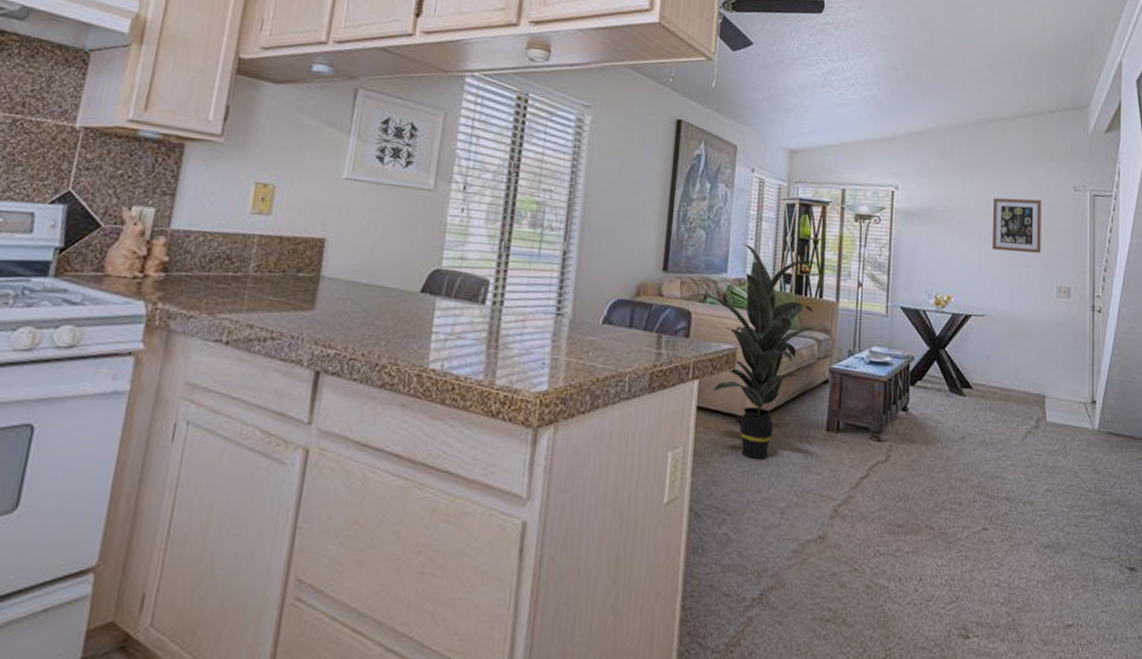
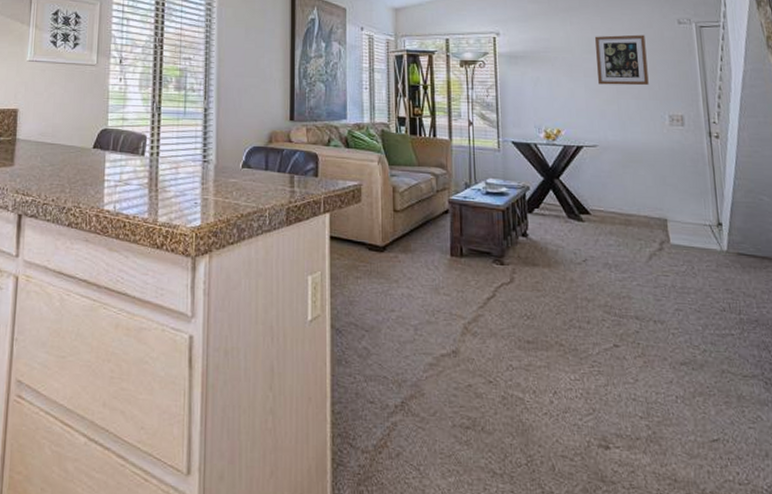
indoor plant: present [691,243,820,459] -> none [316,93,432,282]

